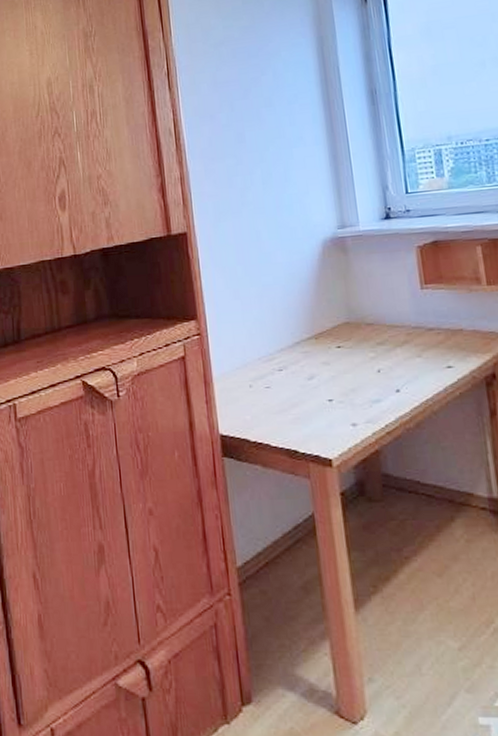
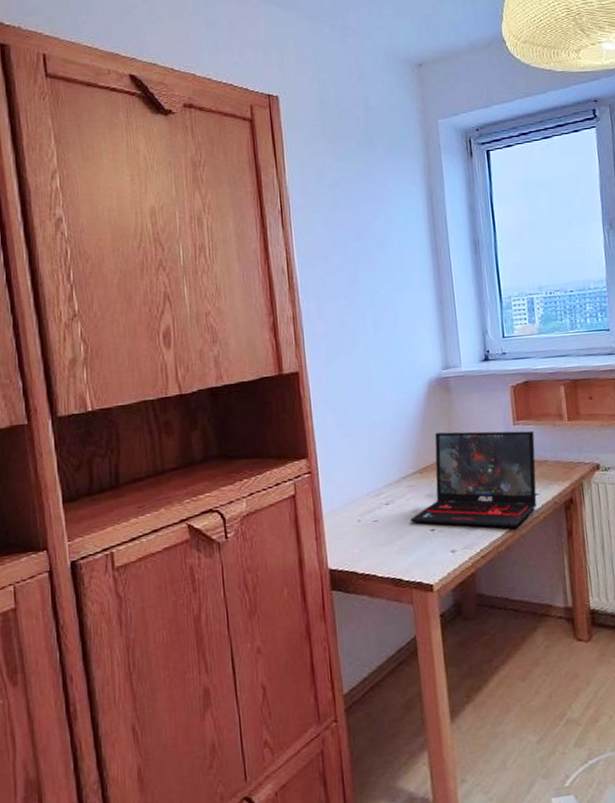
laptop: none [306,295,451,402] -> present [410,430,537,528]

